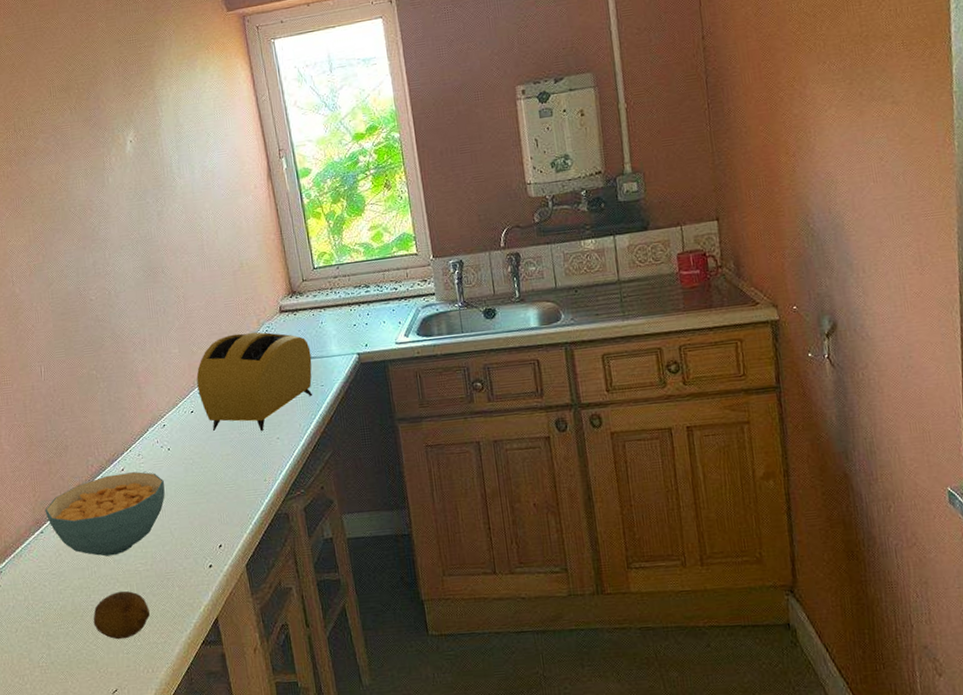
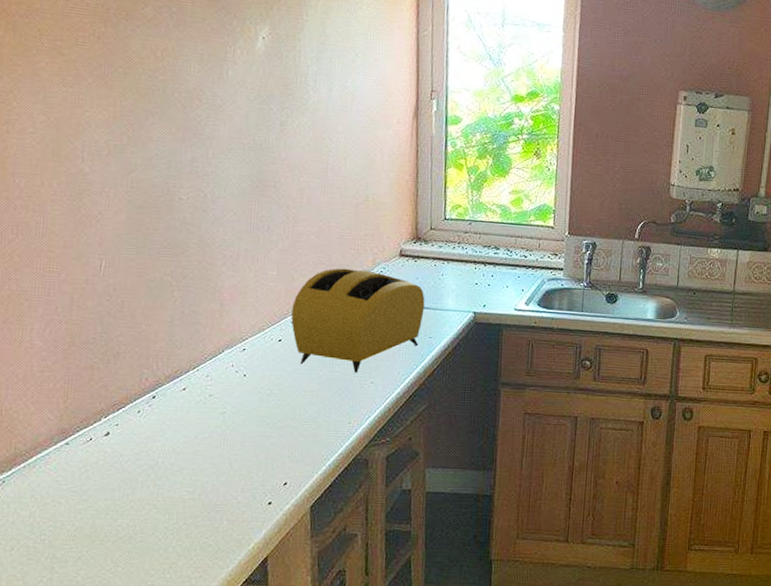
cereal bowl: present [45,471,165,557] -> none [76,392,233,480]
fruit: present [93,591,151,640] -> none [115,518,189,570]

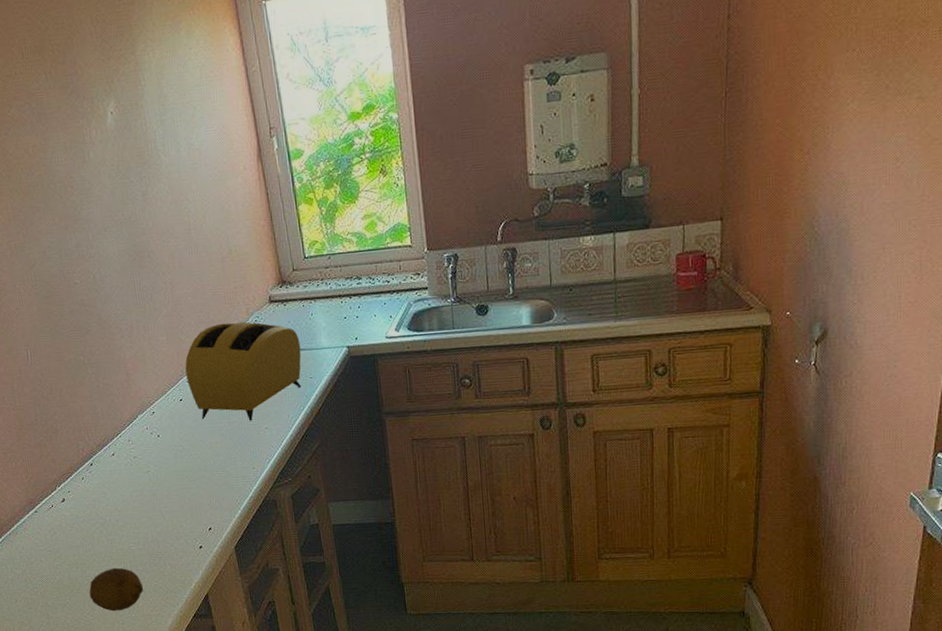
fruit: none [115,518,189,570] -> present [89,567,144,612]

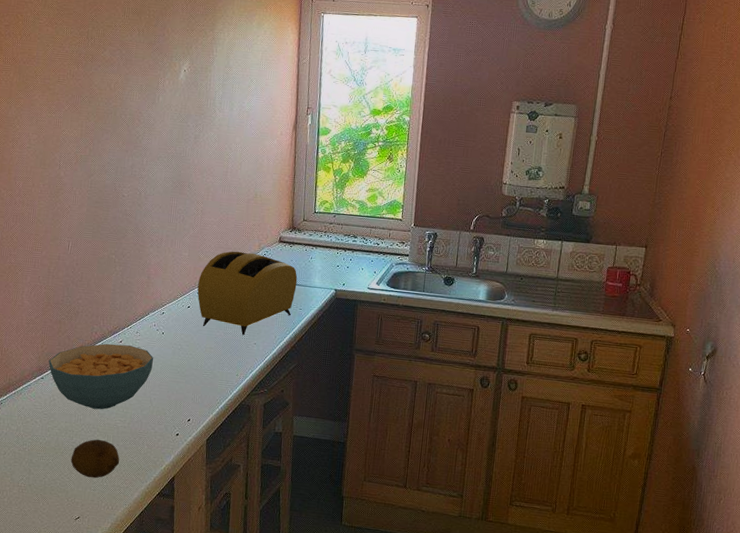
cereal bowl: none [38,457,156,536] -> present [48,343,154,410]

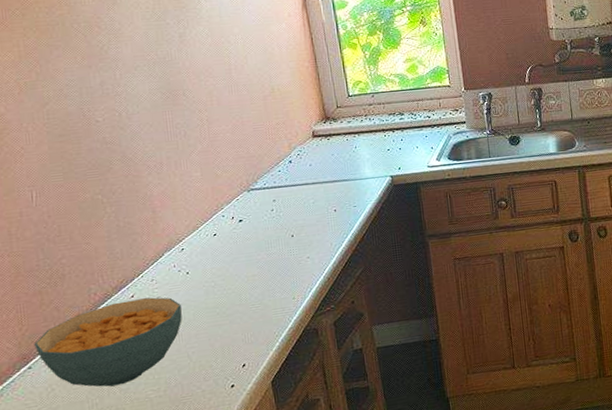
toaster: present [197,251,298,336] -> none [220,155,346,253]

